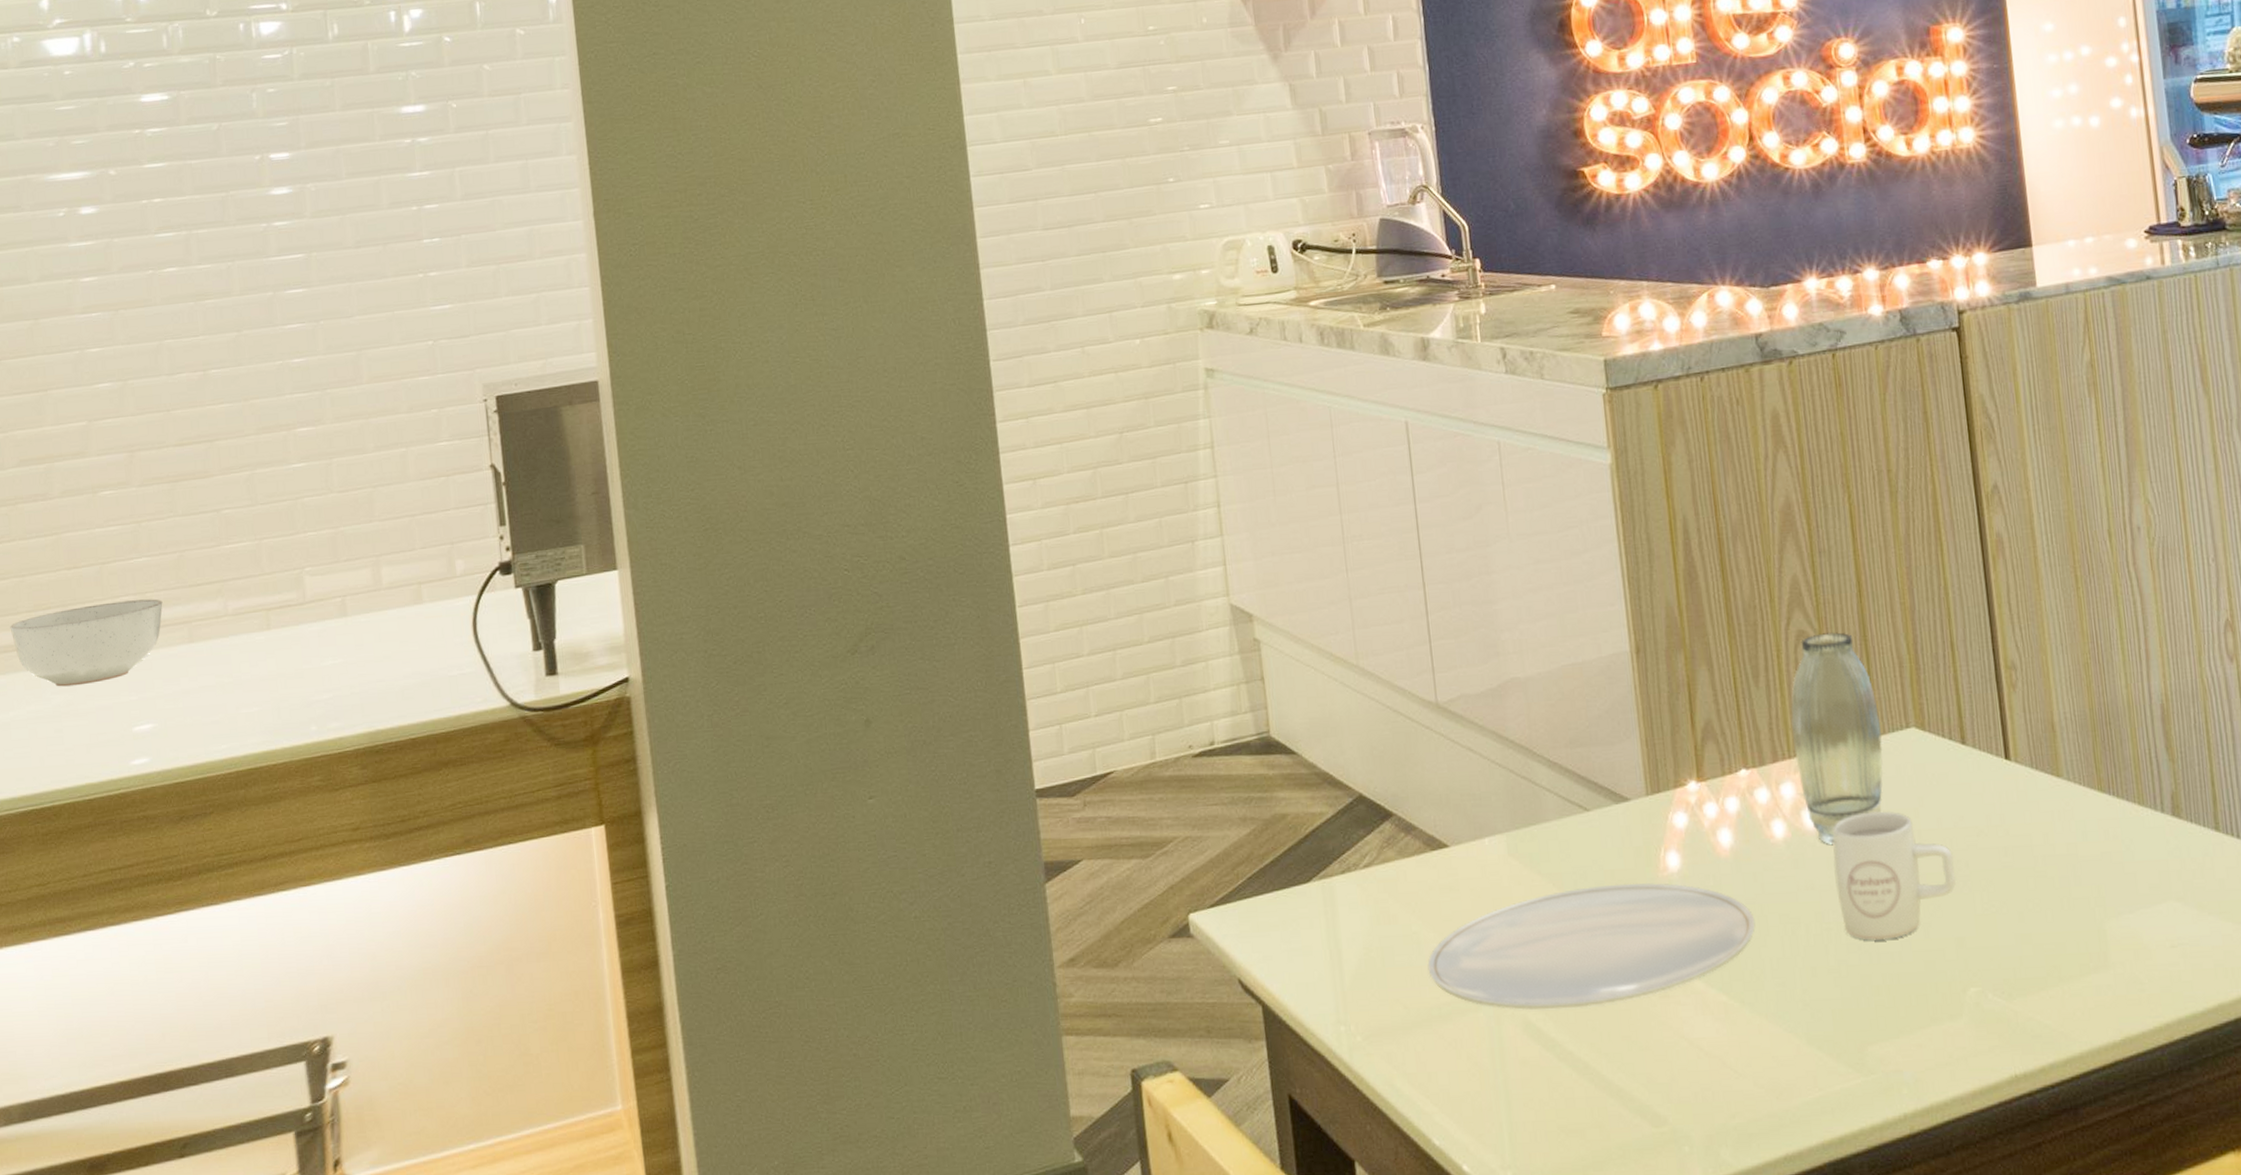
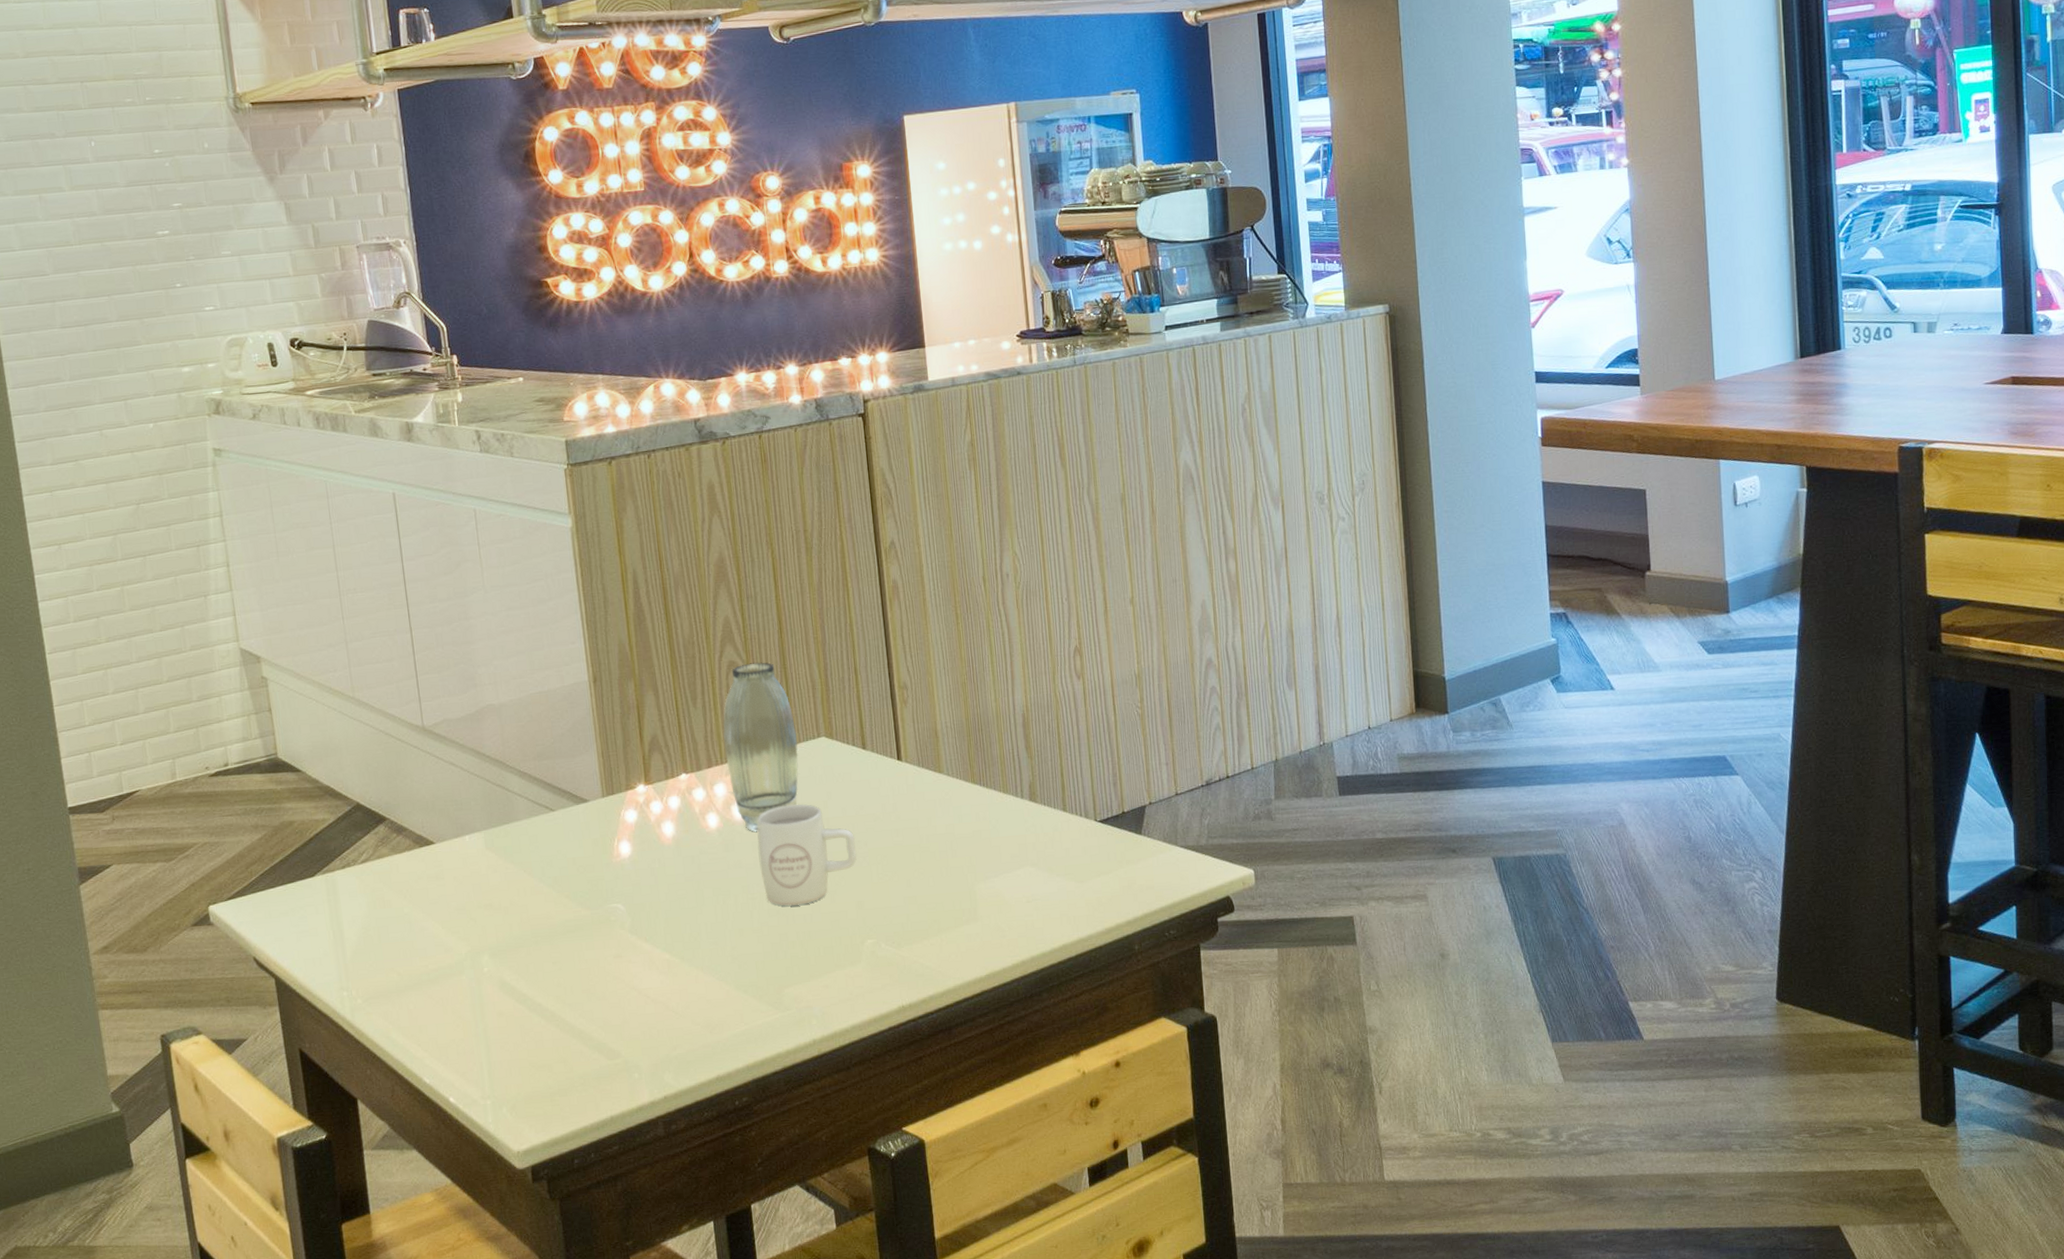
plate: present [1427,883,1756,1010] -> none [417,867,693,972]

